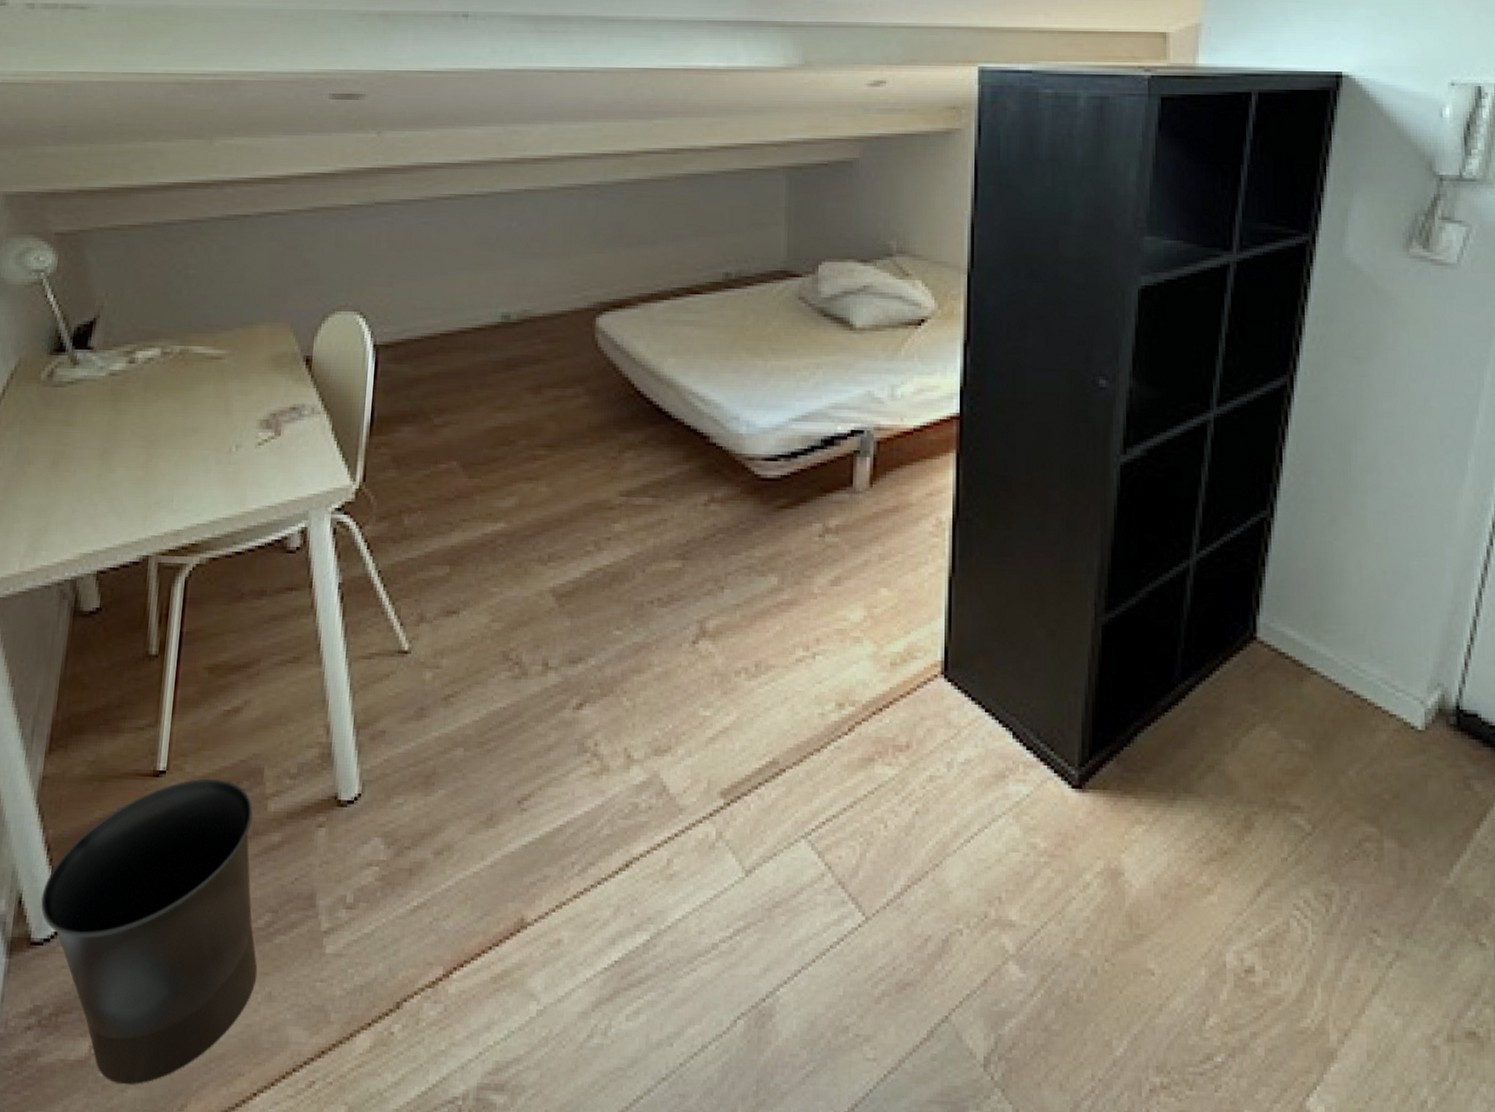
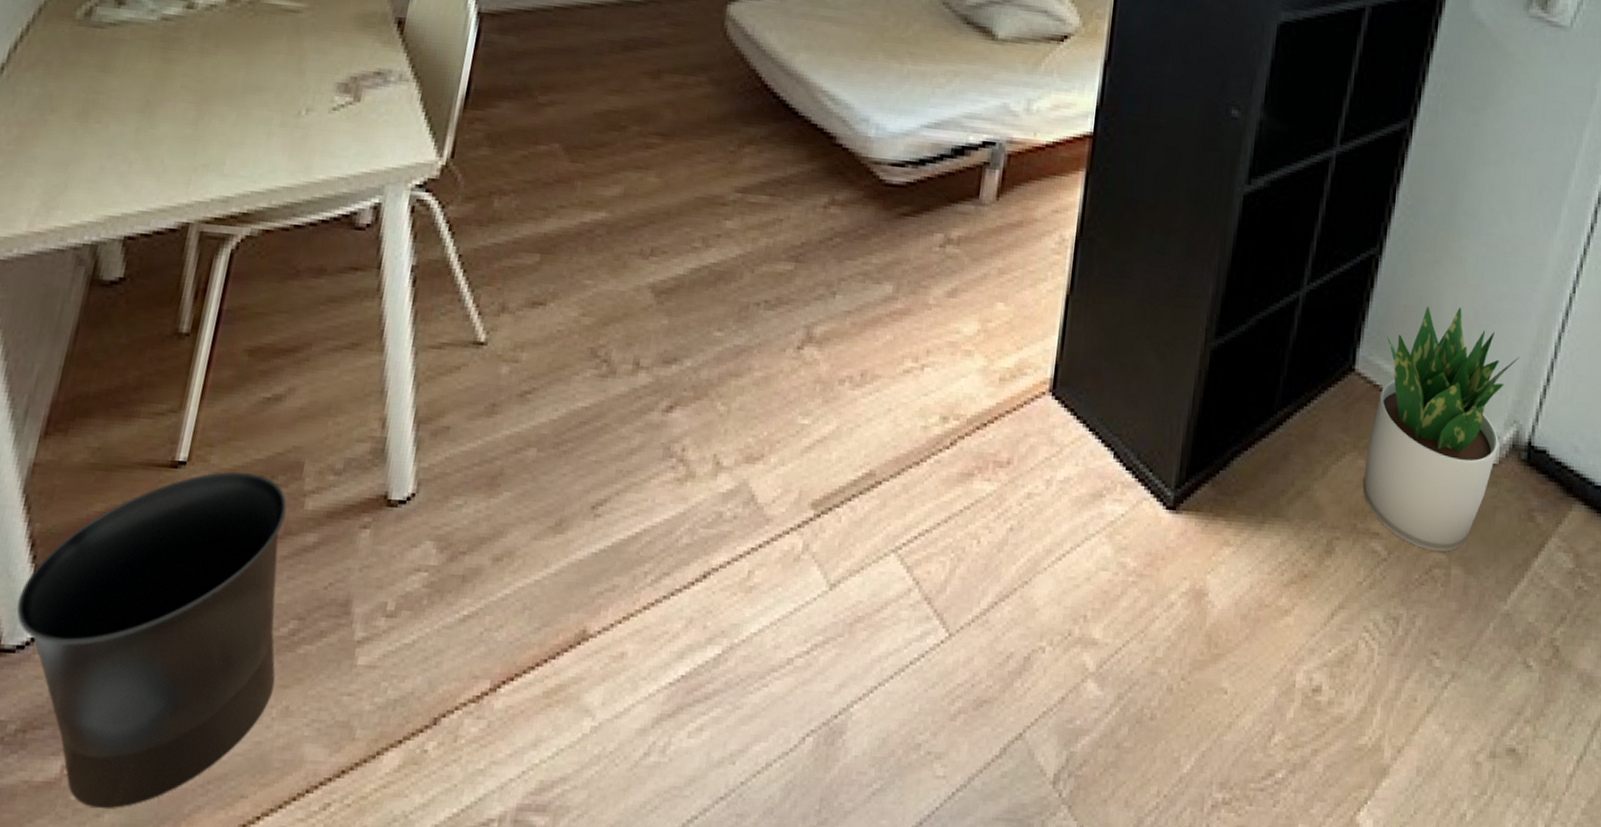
planter: none [1277,567,1437,824] -> present [1363,307,1519,552]

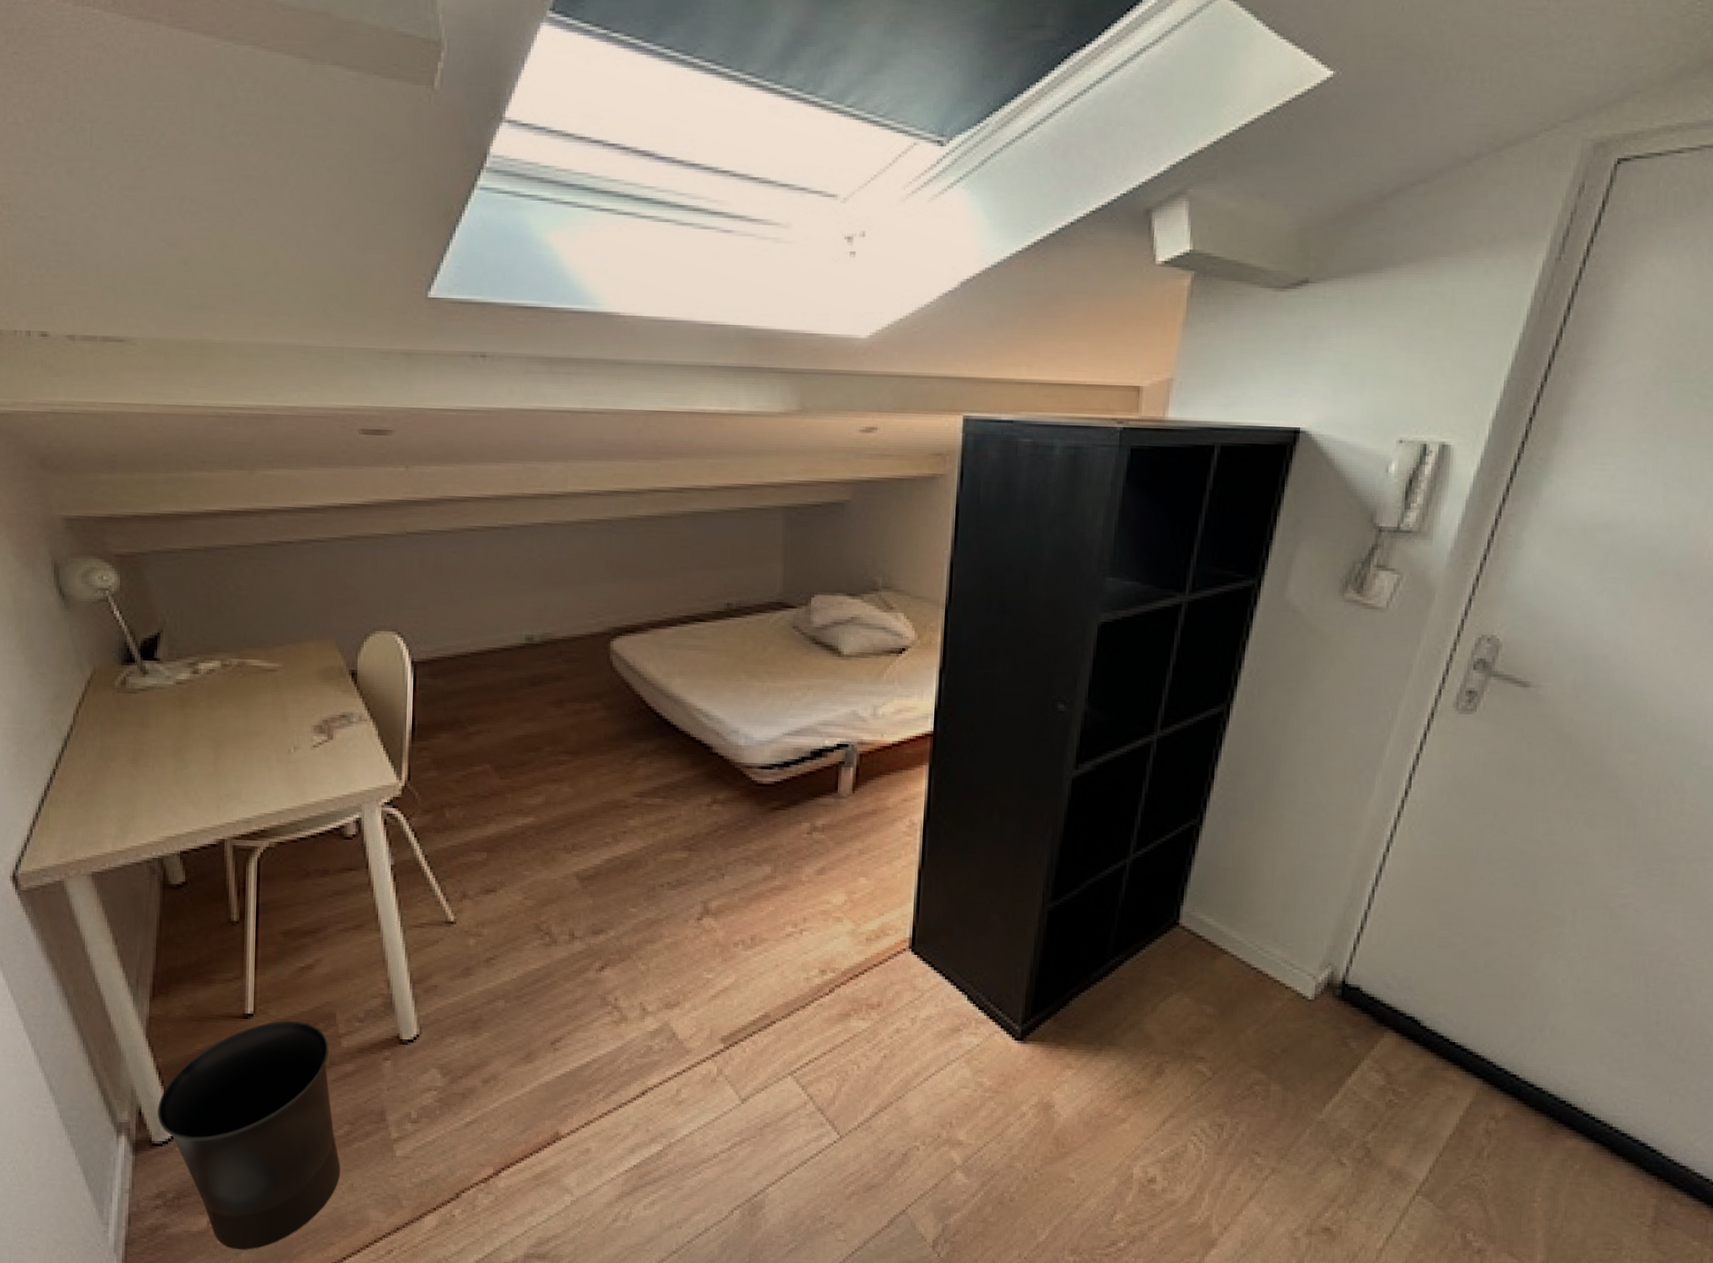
planter: present [1363,307,1519,552] -> none [1188,867,1334,1072]

